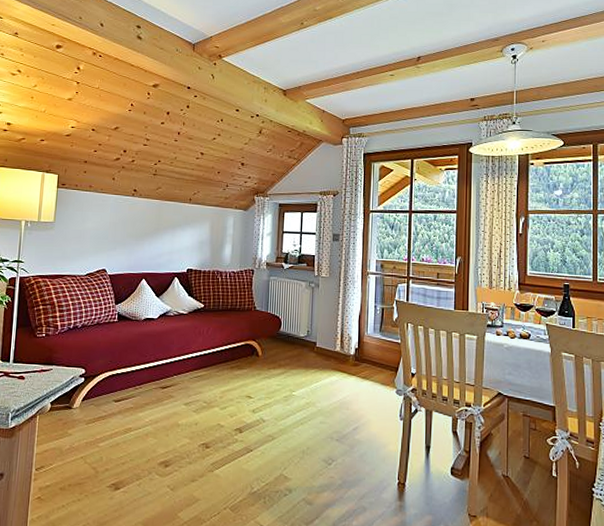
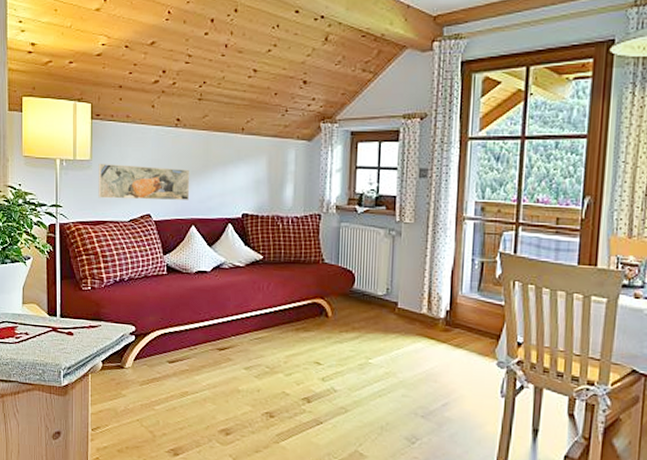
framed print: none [58,224,144,258] -> present [98,163,190,201]

